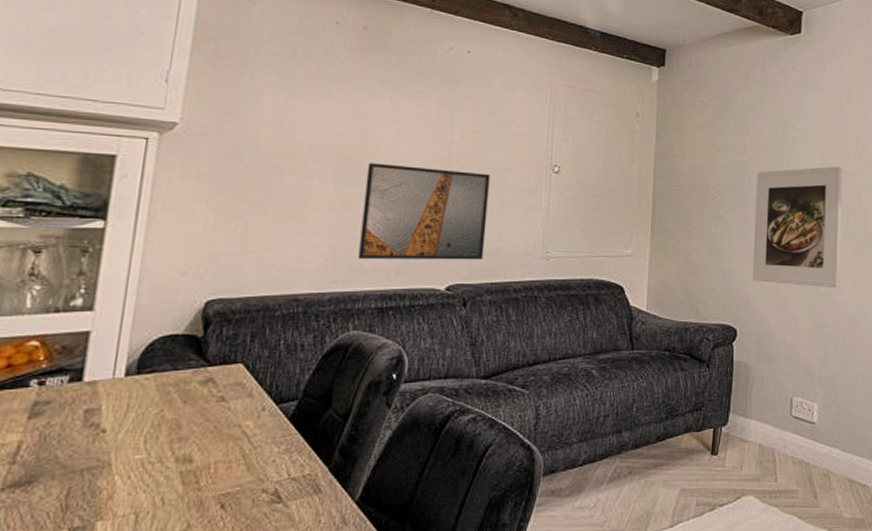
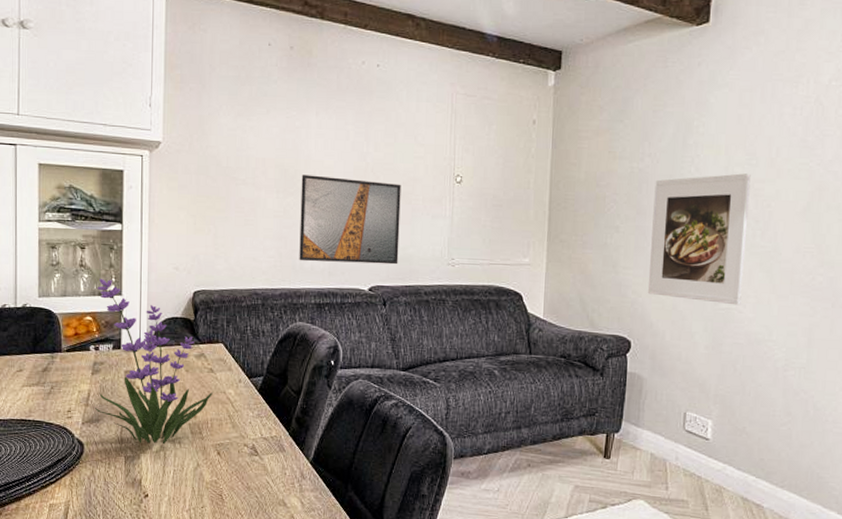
plant: none [25,289,223,508] -> present [94,278,214,445]

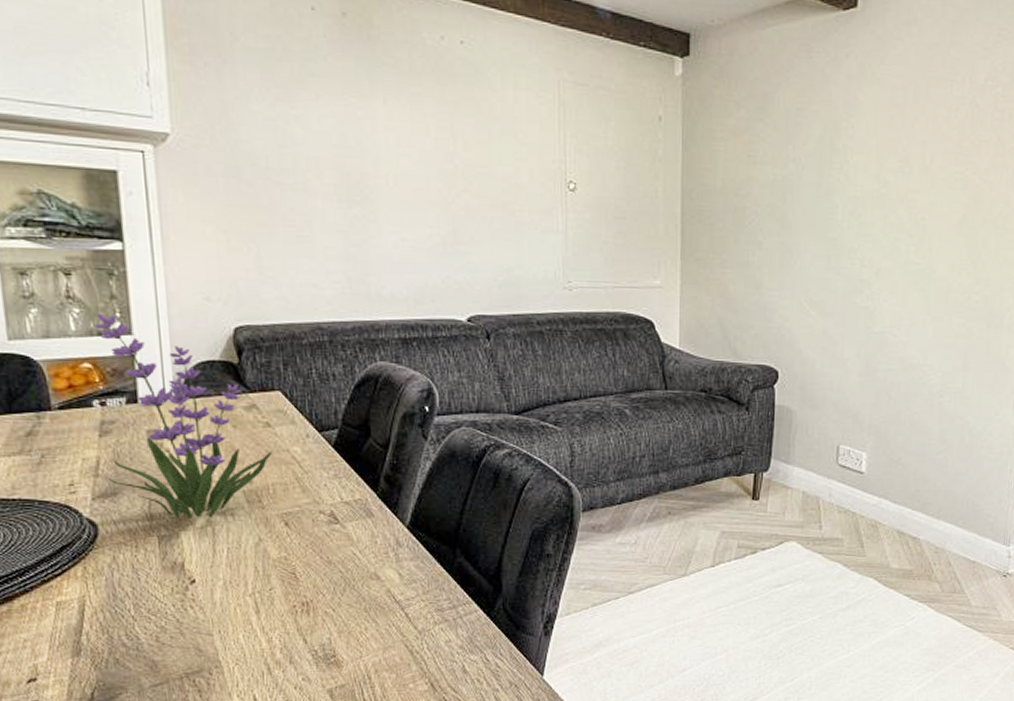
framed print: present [299,175,401,265] -> none [370,179,503,290]
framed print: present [647,173,751,306] -> none [795,182,904,328]

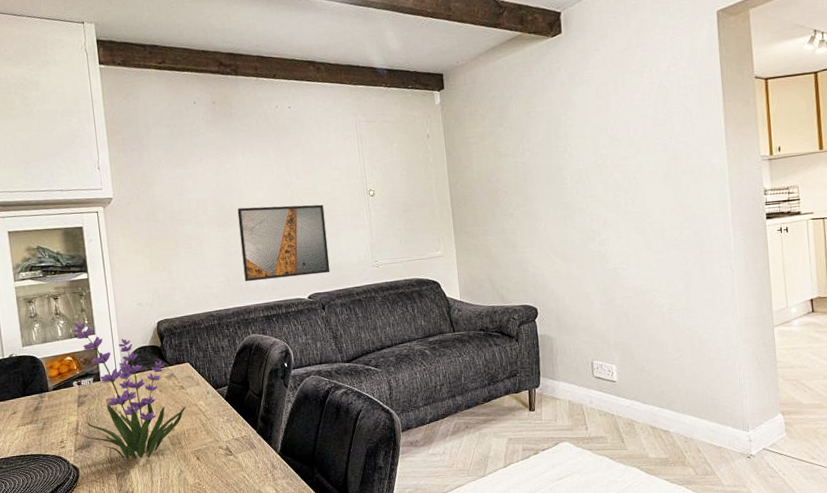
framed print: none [370,179,503,290] -> present [237,204,330,282]

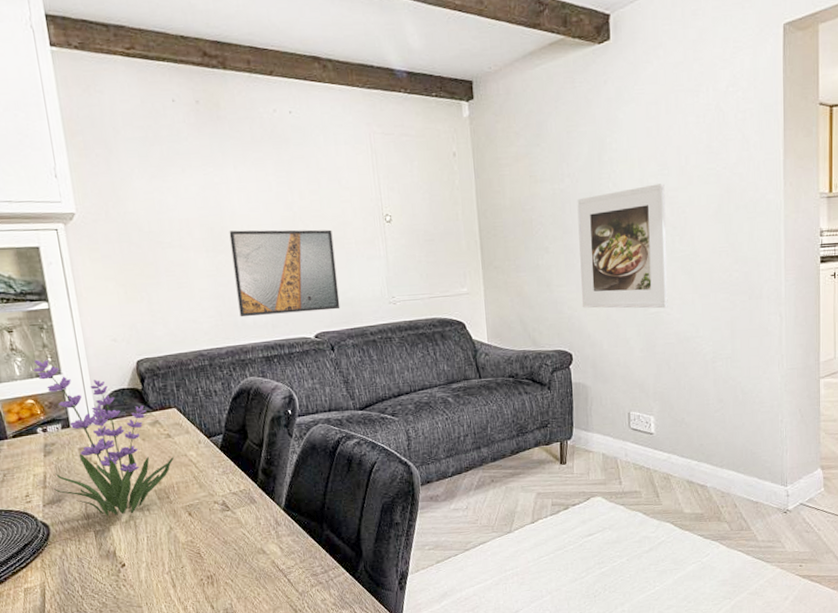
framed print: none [537,153,624,267] -> present [577,183,668,309]

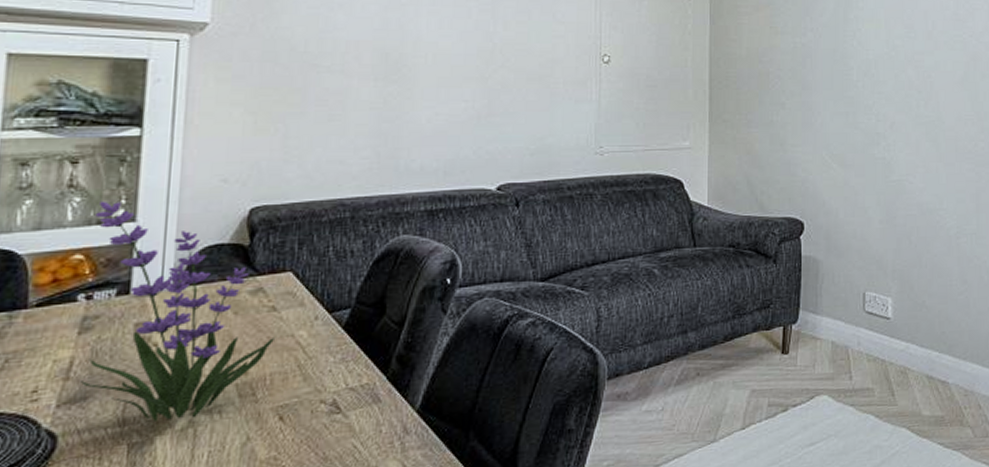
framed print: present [229,229,340,317] -> none [404,59,537,161]
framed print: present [577,183,668,309] -> none [818,46,911,176]

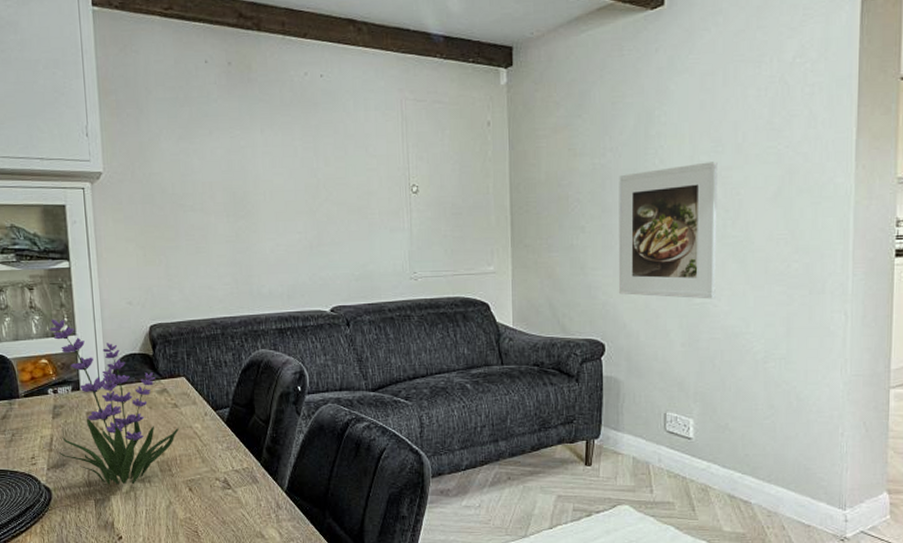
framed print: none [818,46,911,176] -> present [618,162,718,299]

